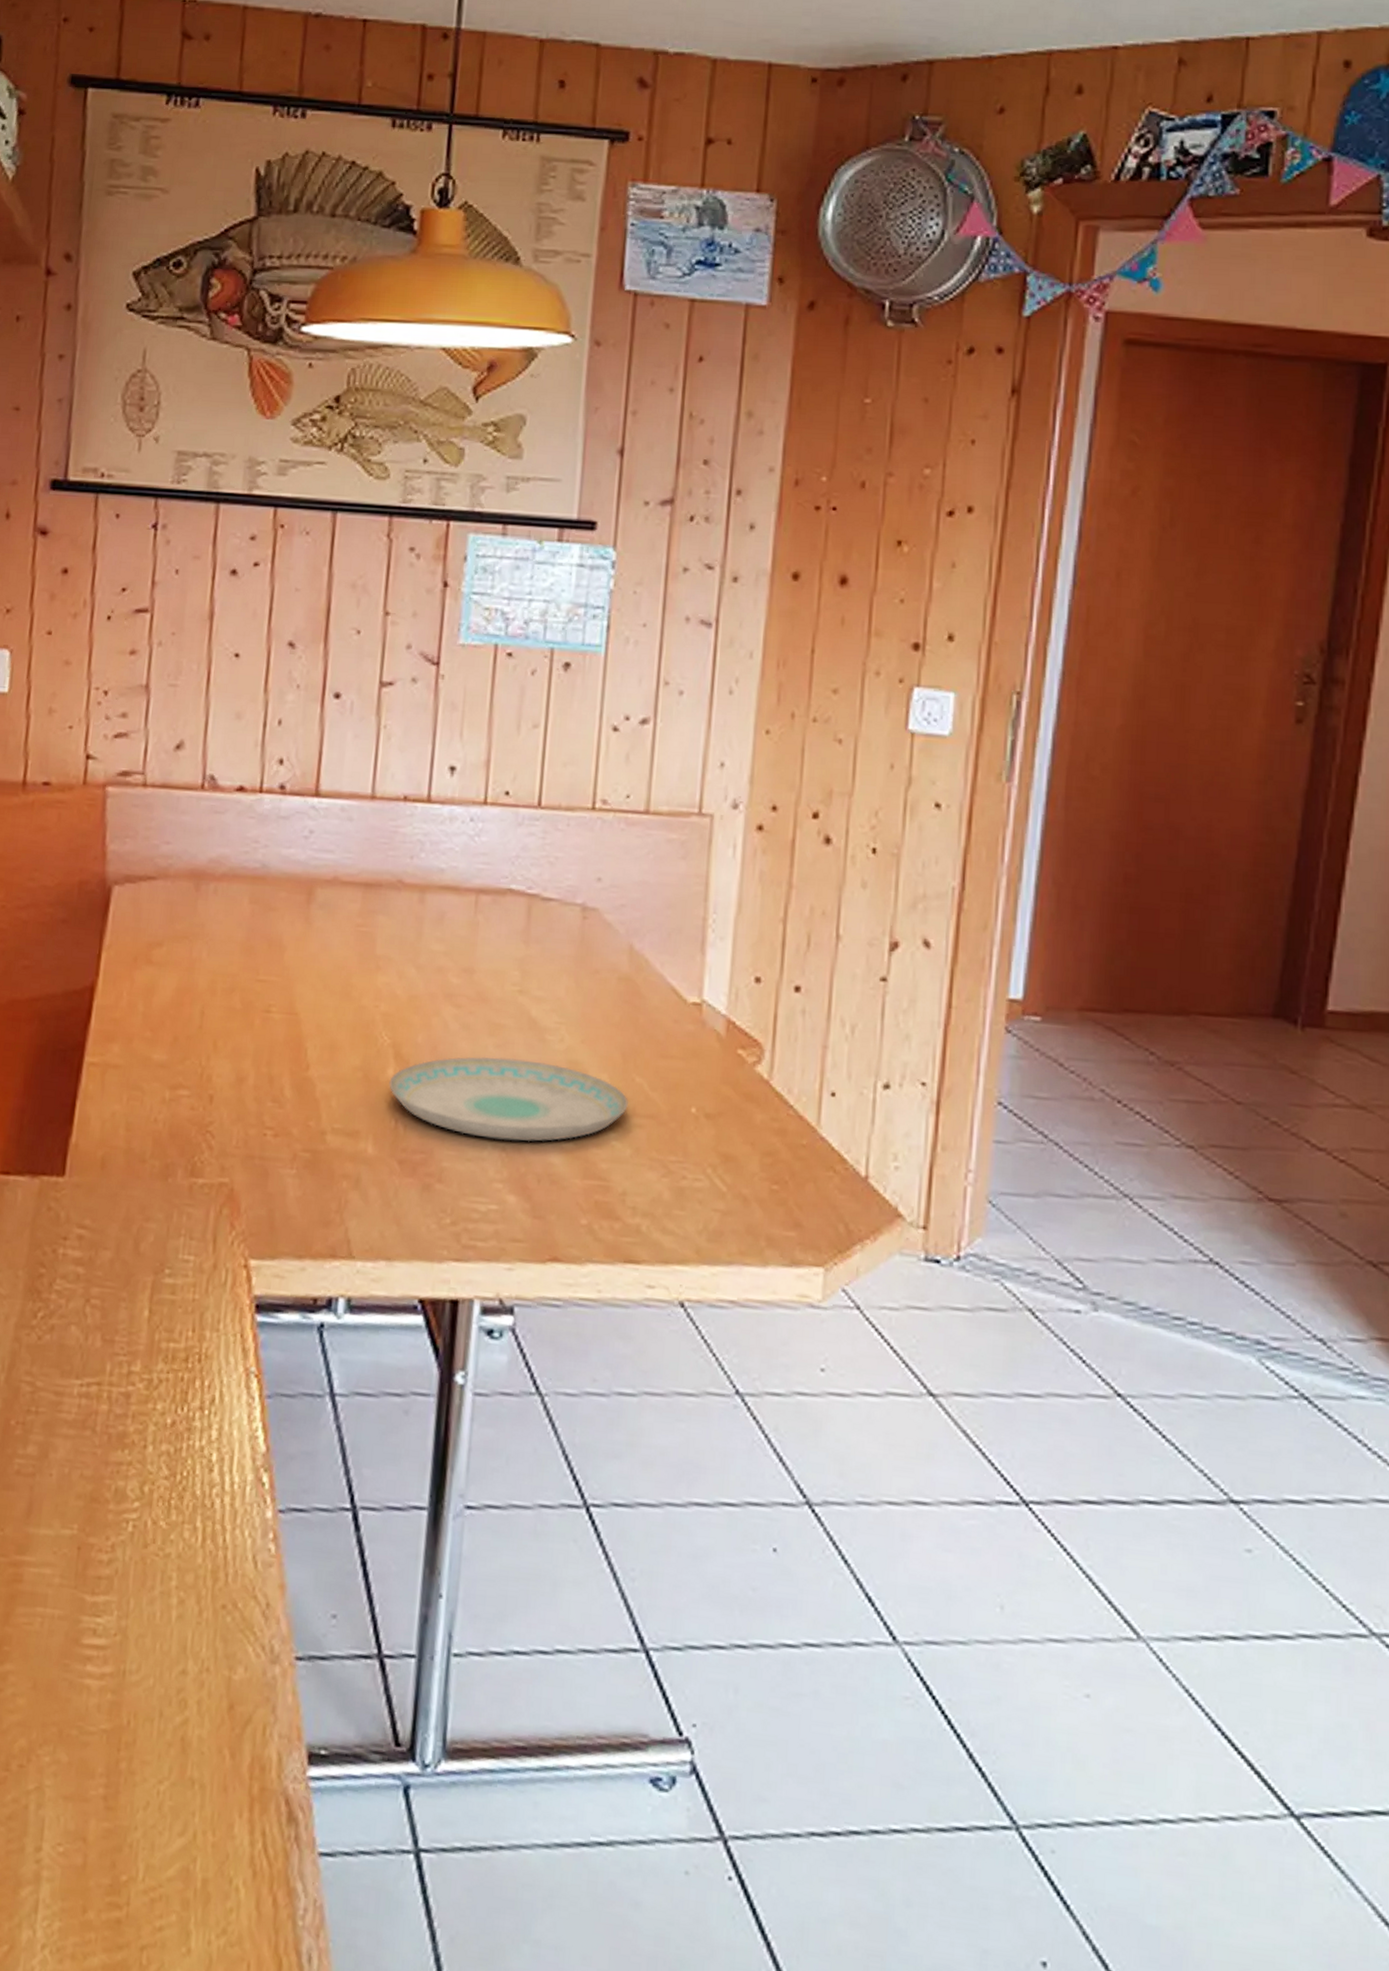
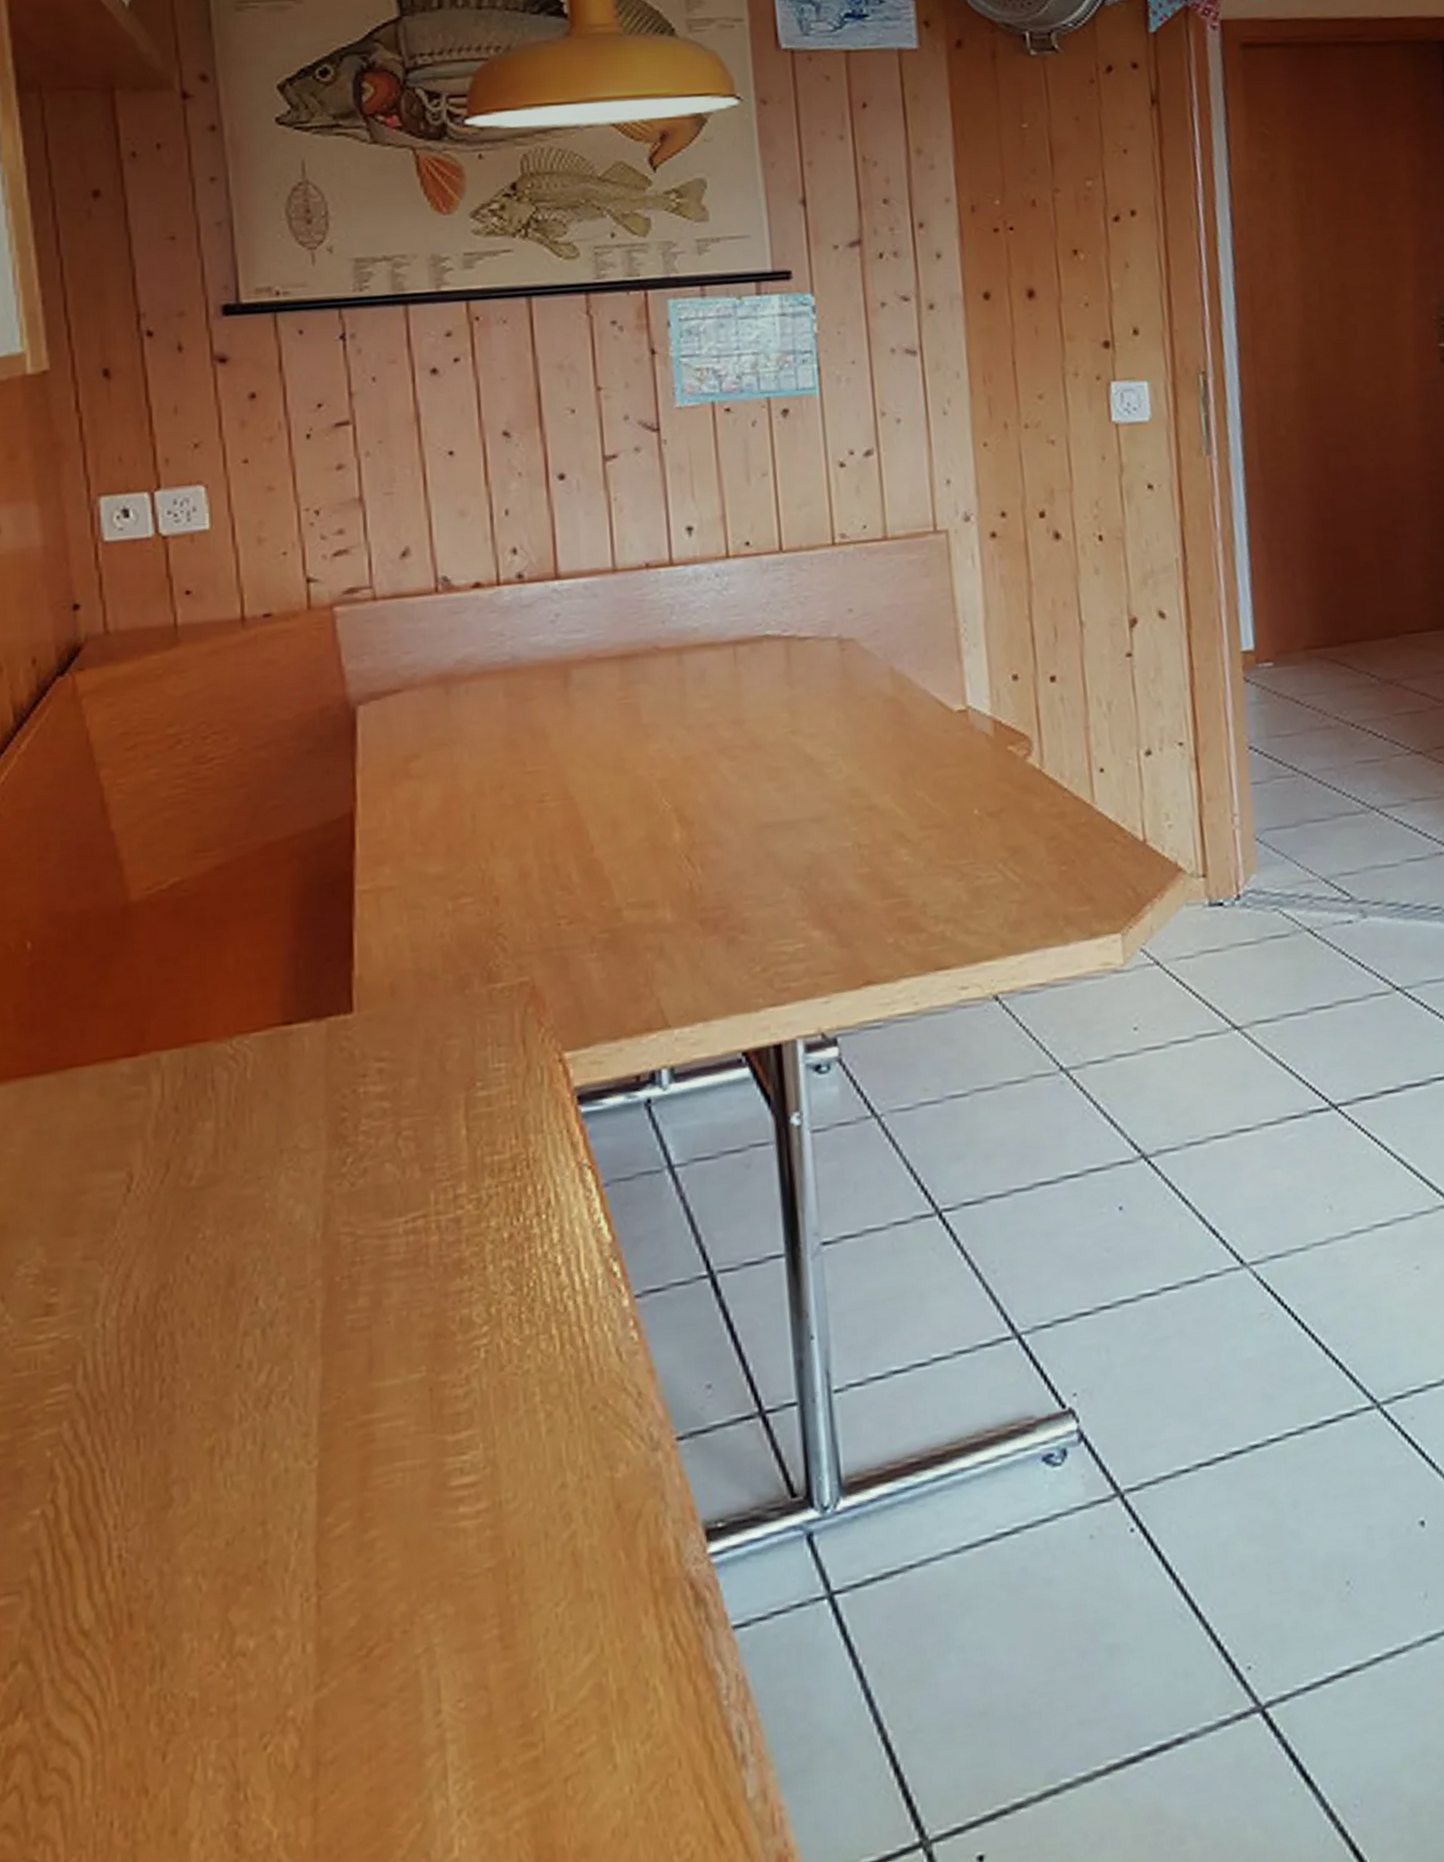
plate: present [389,1056,628,1142] -> none [677,795,914,882]

